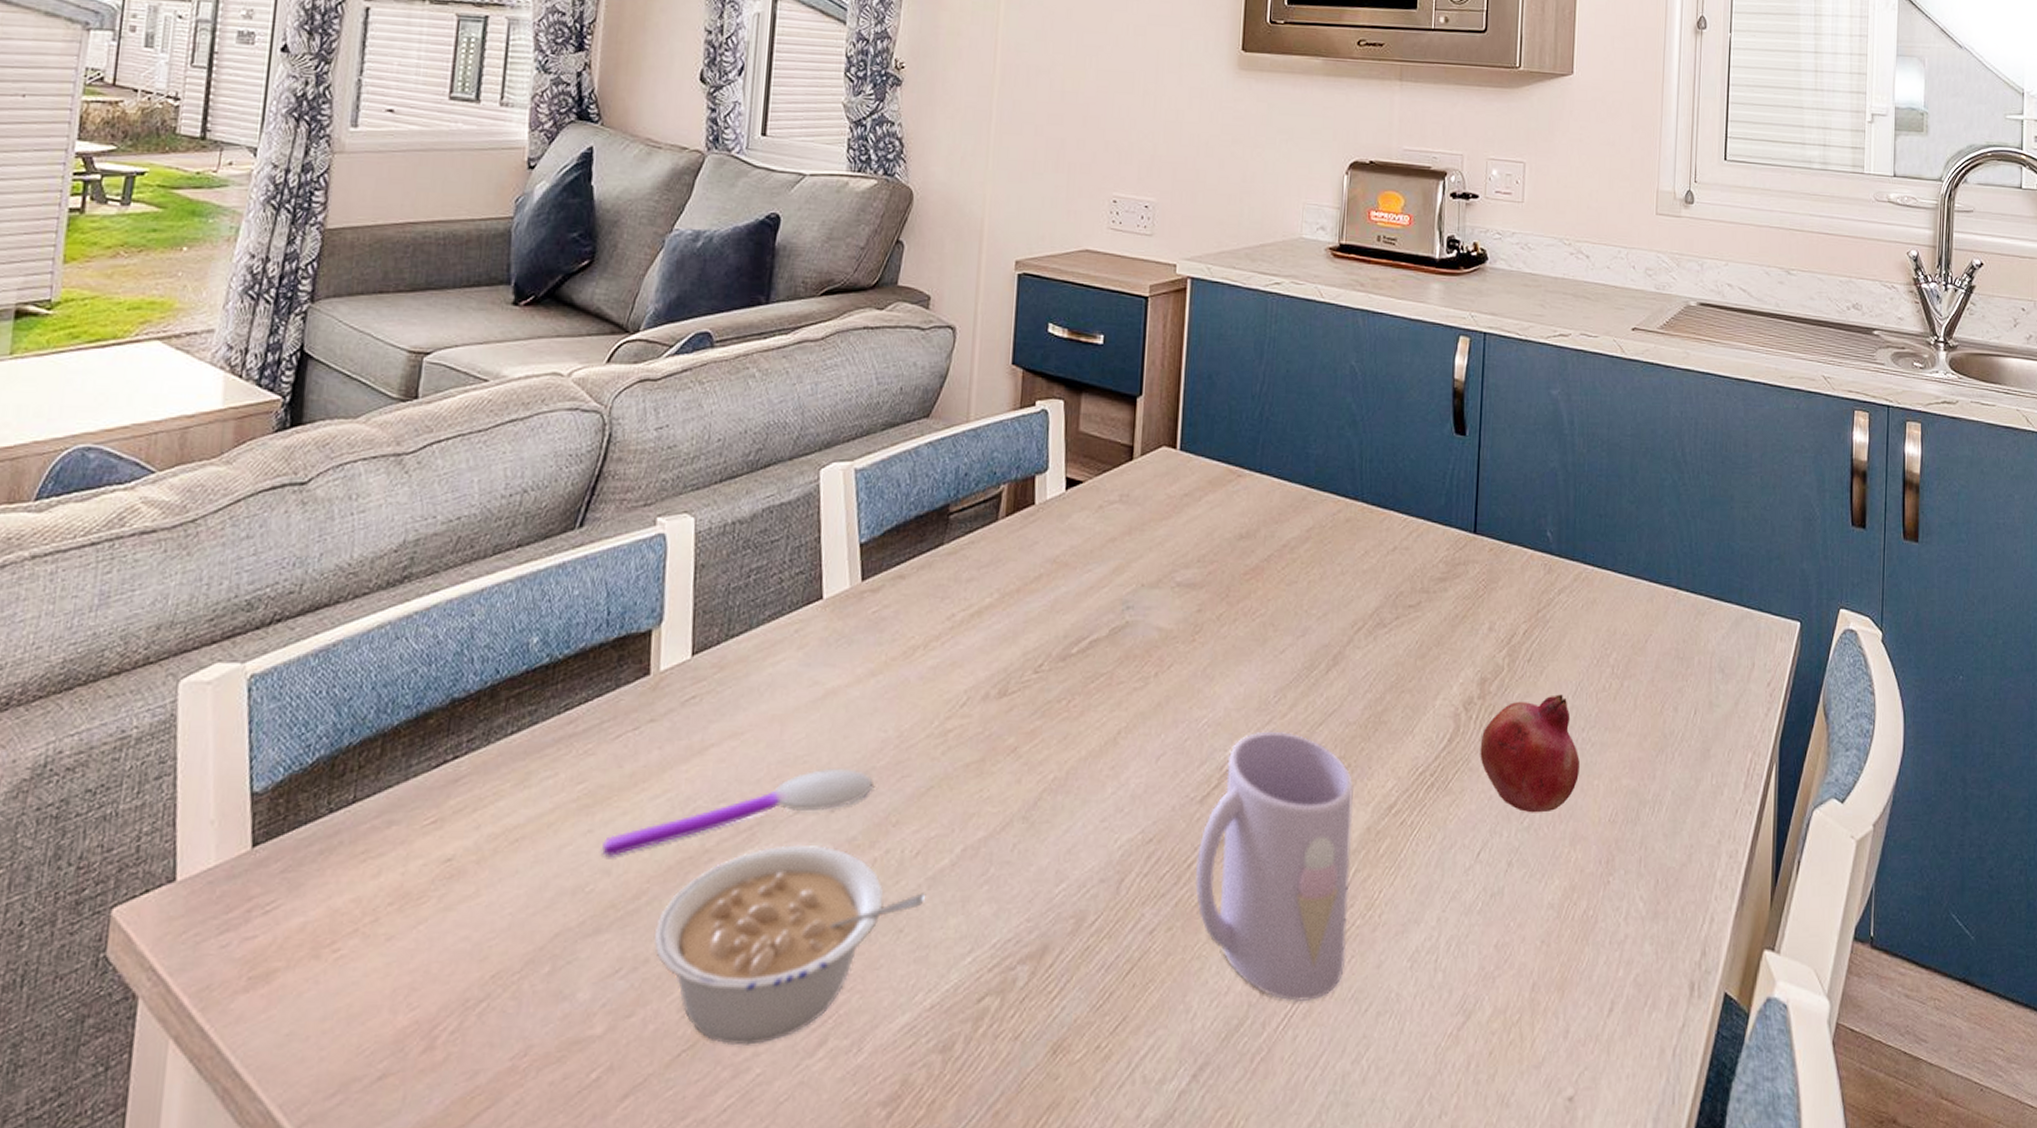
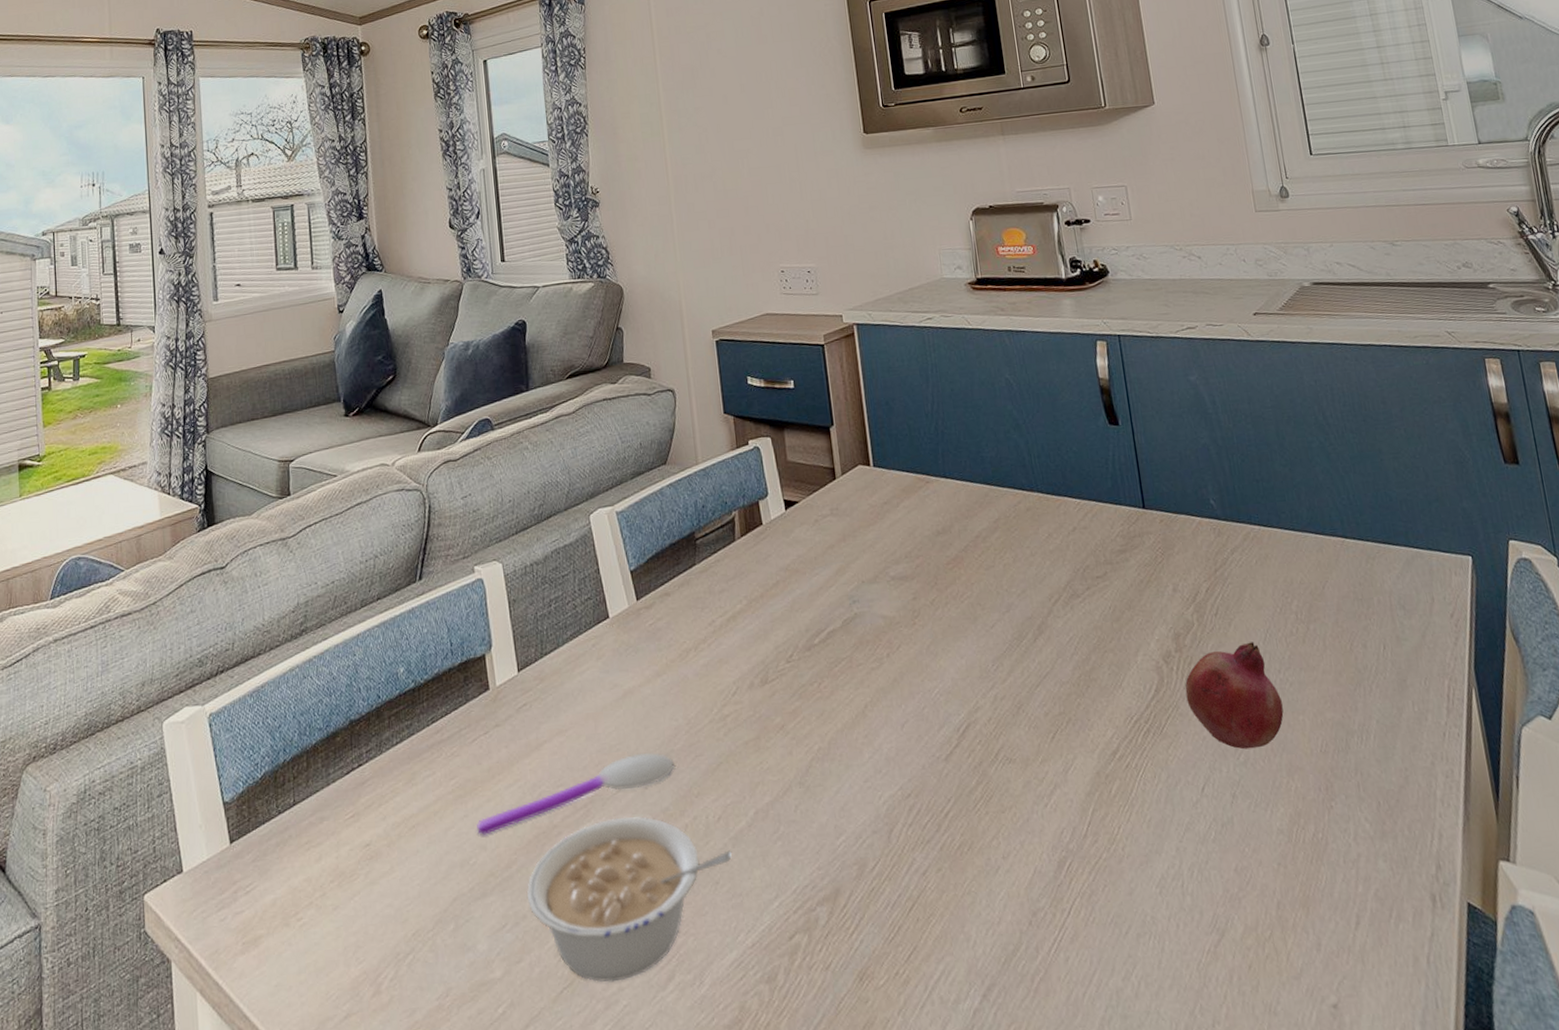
mug: present [1195,731,1354,1002] -> none [951,694,1100,928]

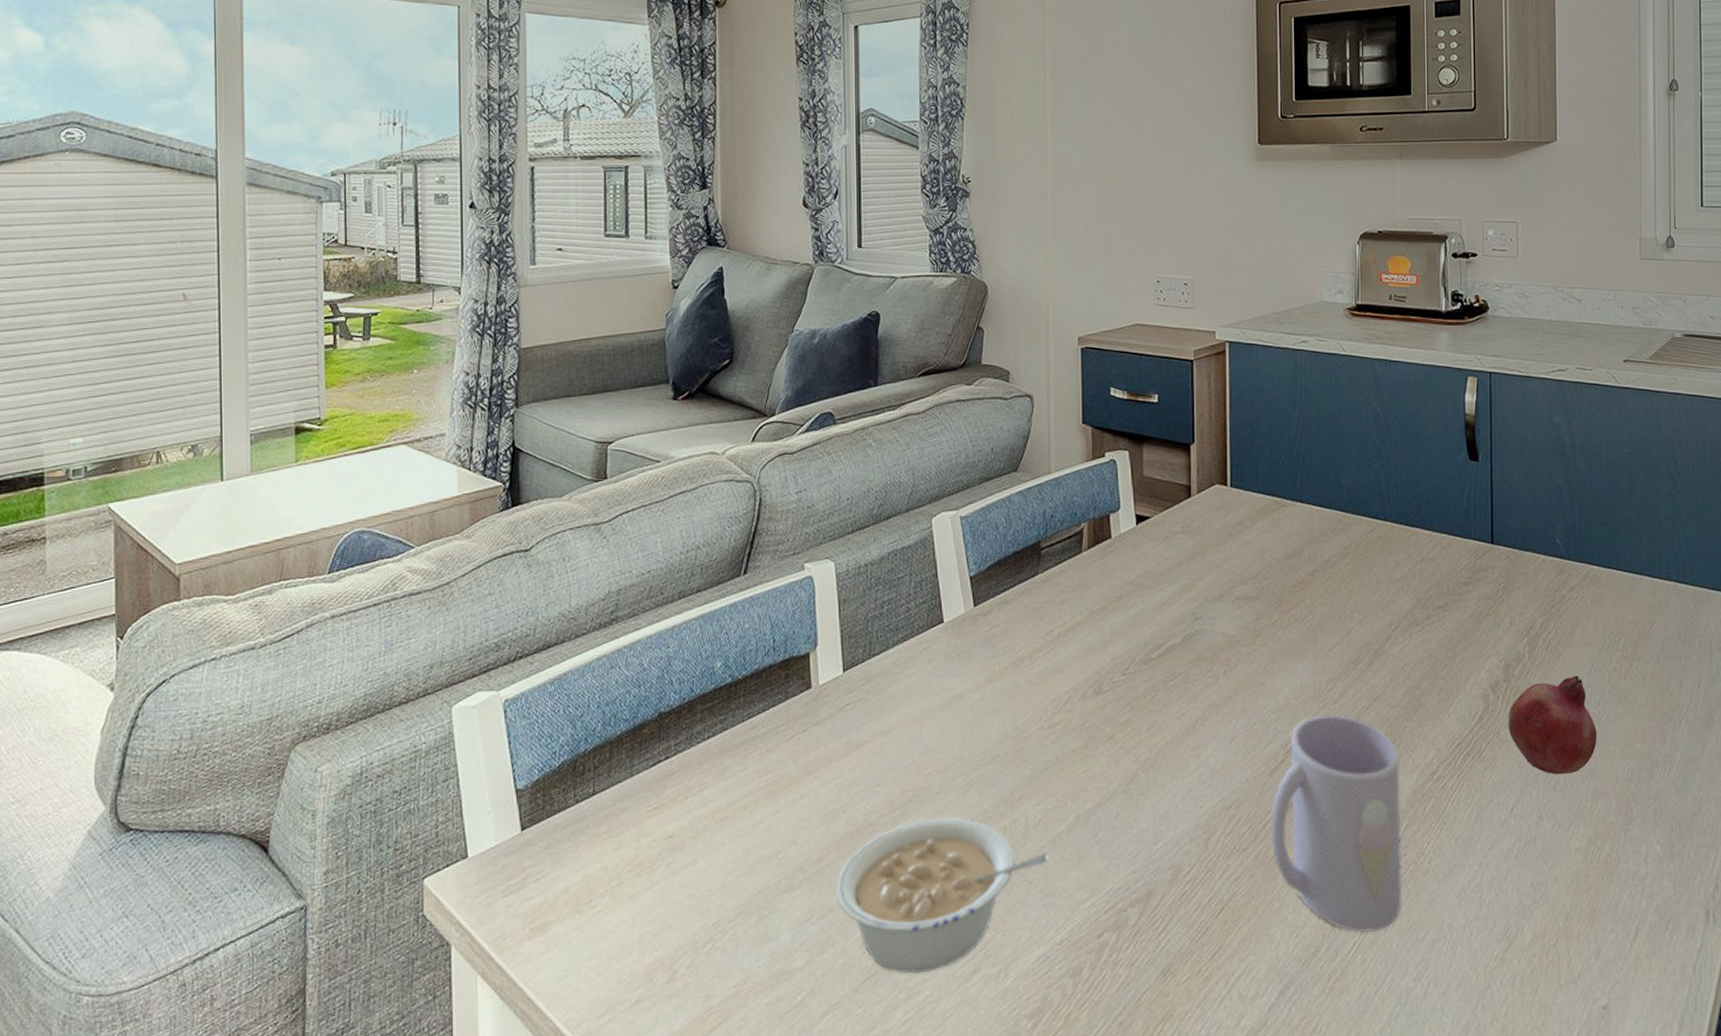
spoon: present [477,753,674,835] -> none [788,756,998,831]
mug: none [951,694,1100,928] -> present [1269,714,1402,932]

